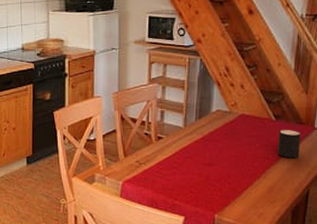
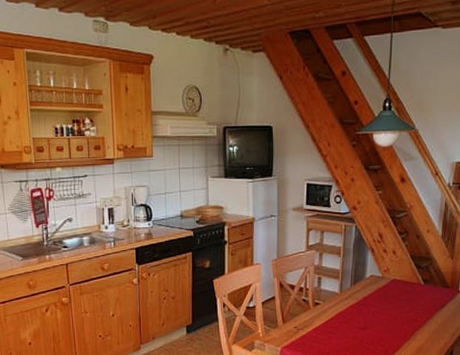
mug: present [278,129,301,158] -> none [426,292,447,320]

